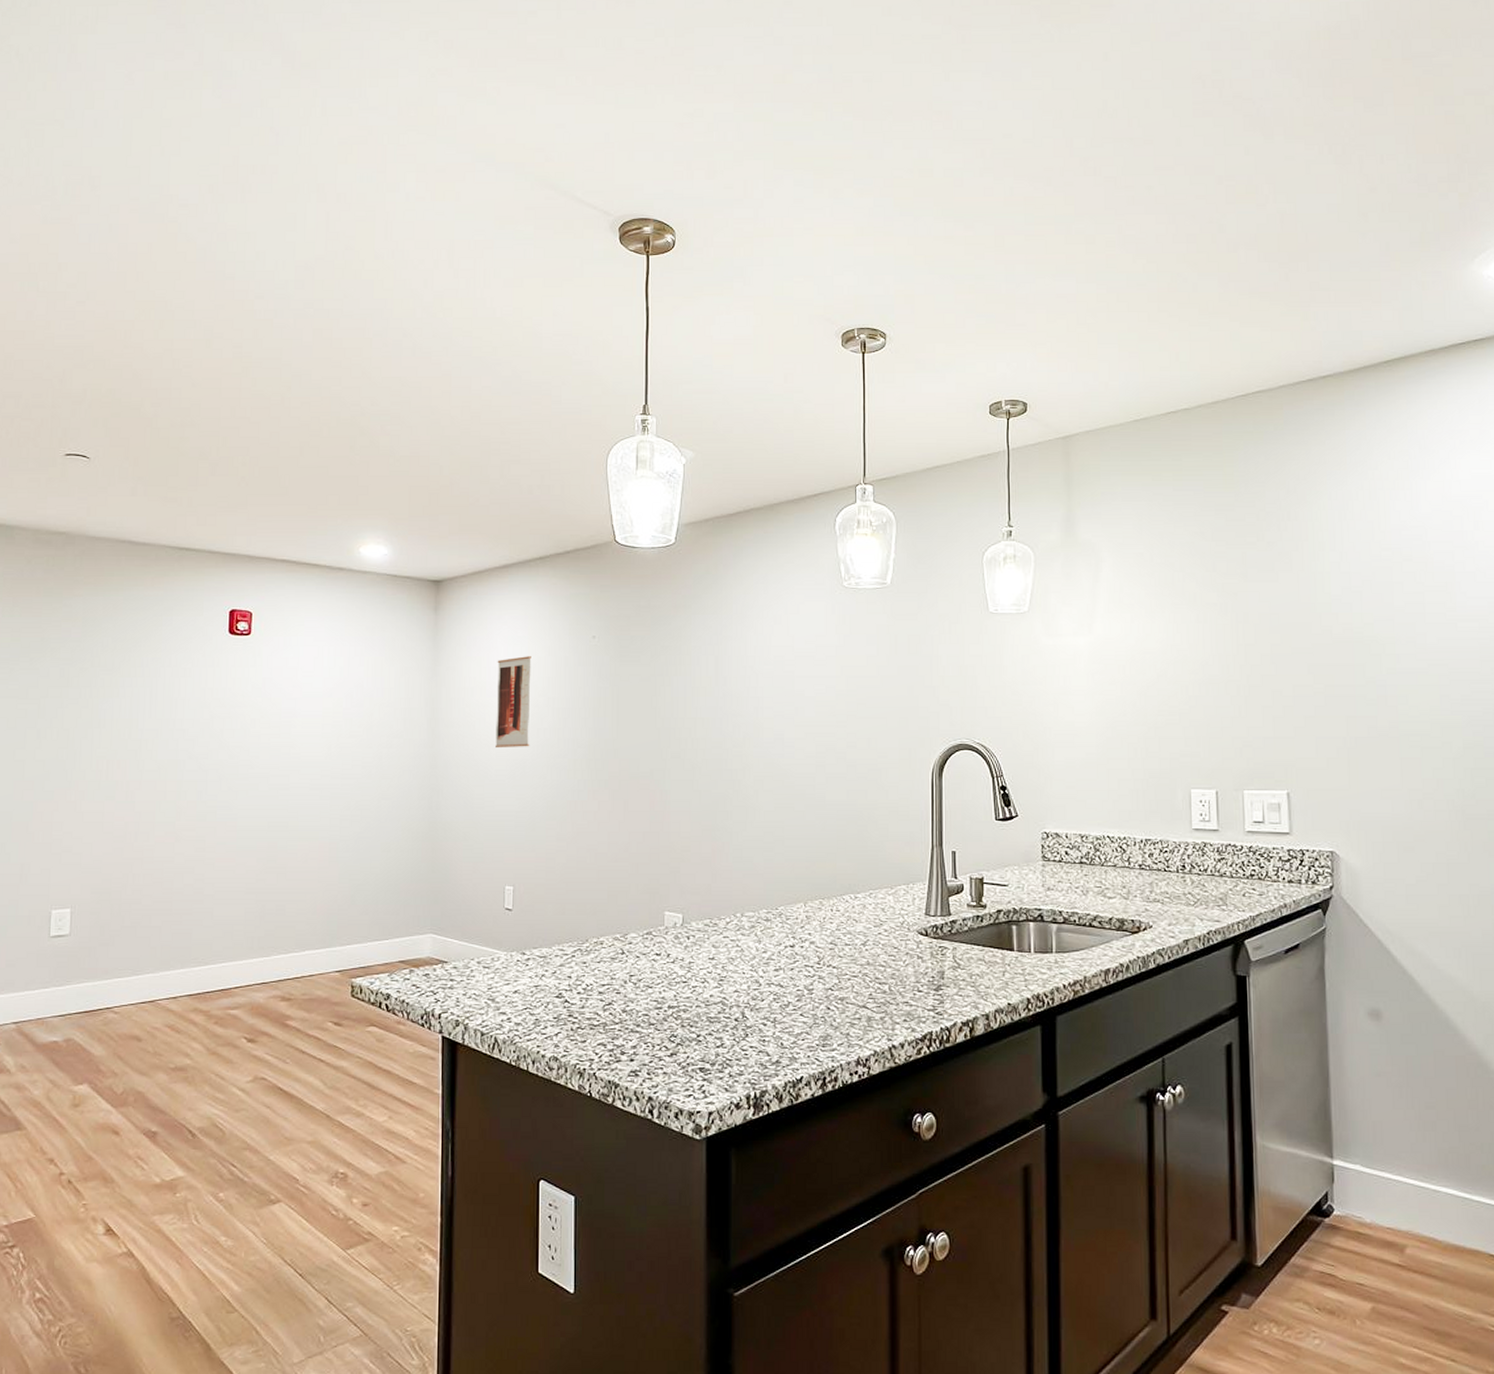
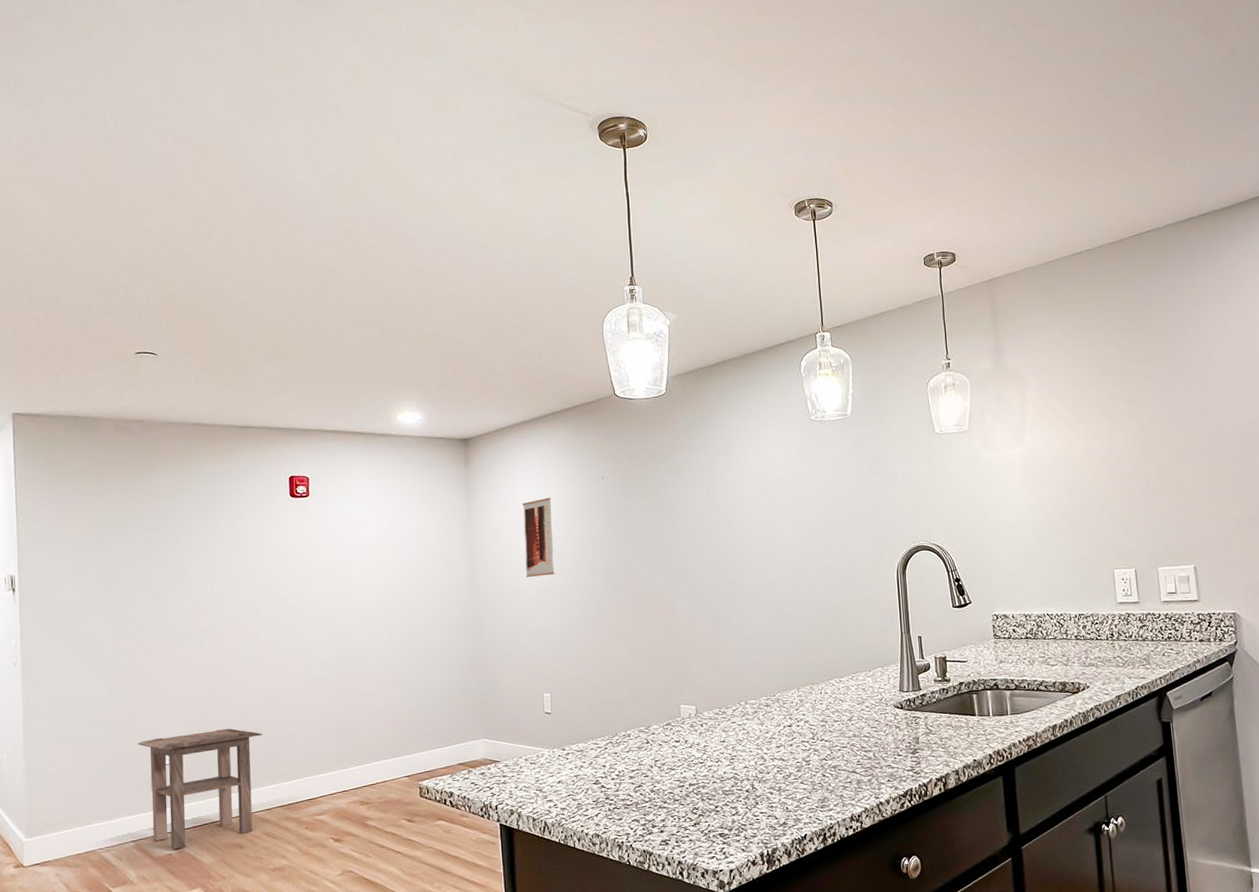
side table: none [28,900,174,1035] -> present [137,728,262,849]

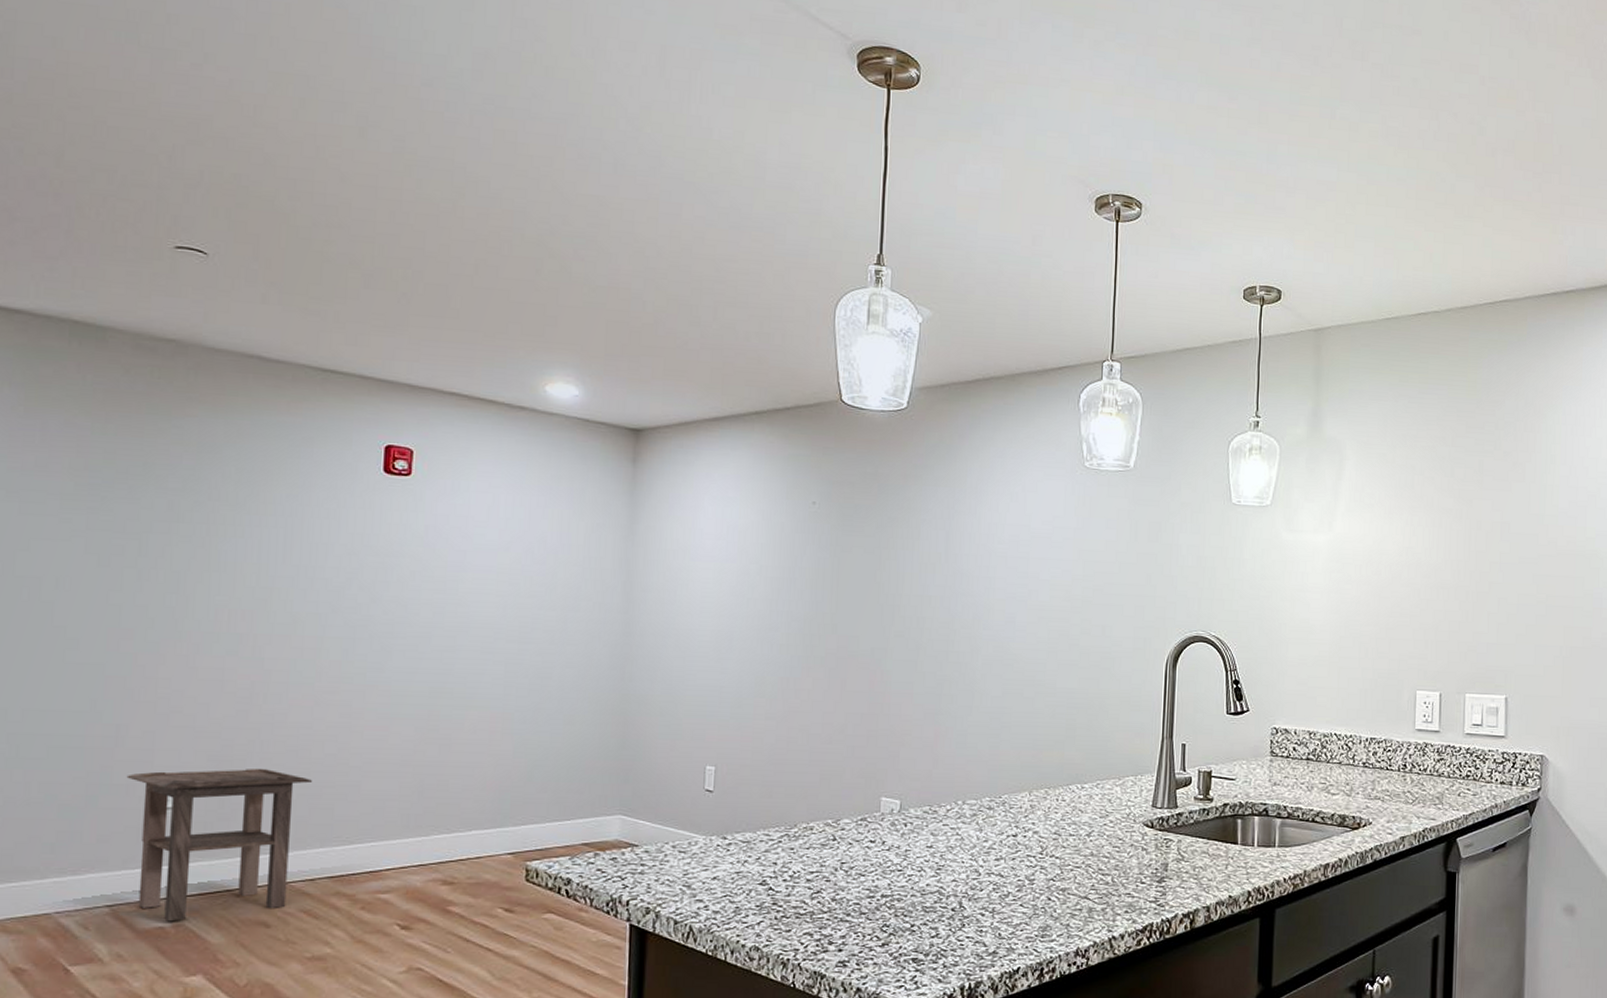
wall art: present [522,498,556,577] -> none [699,519,743,618]

